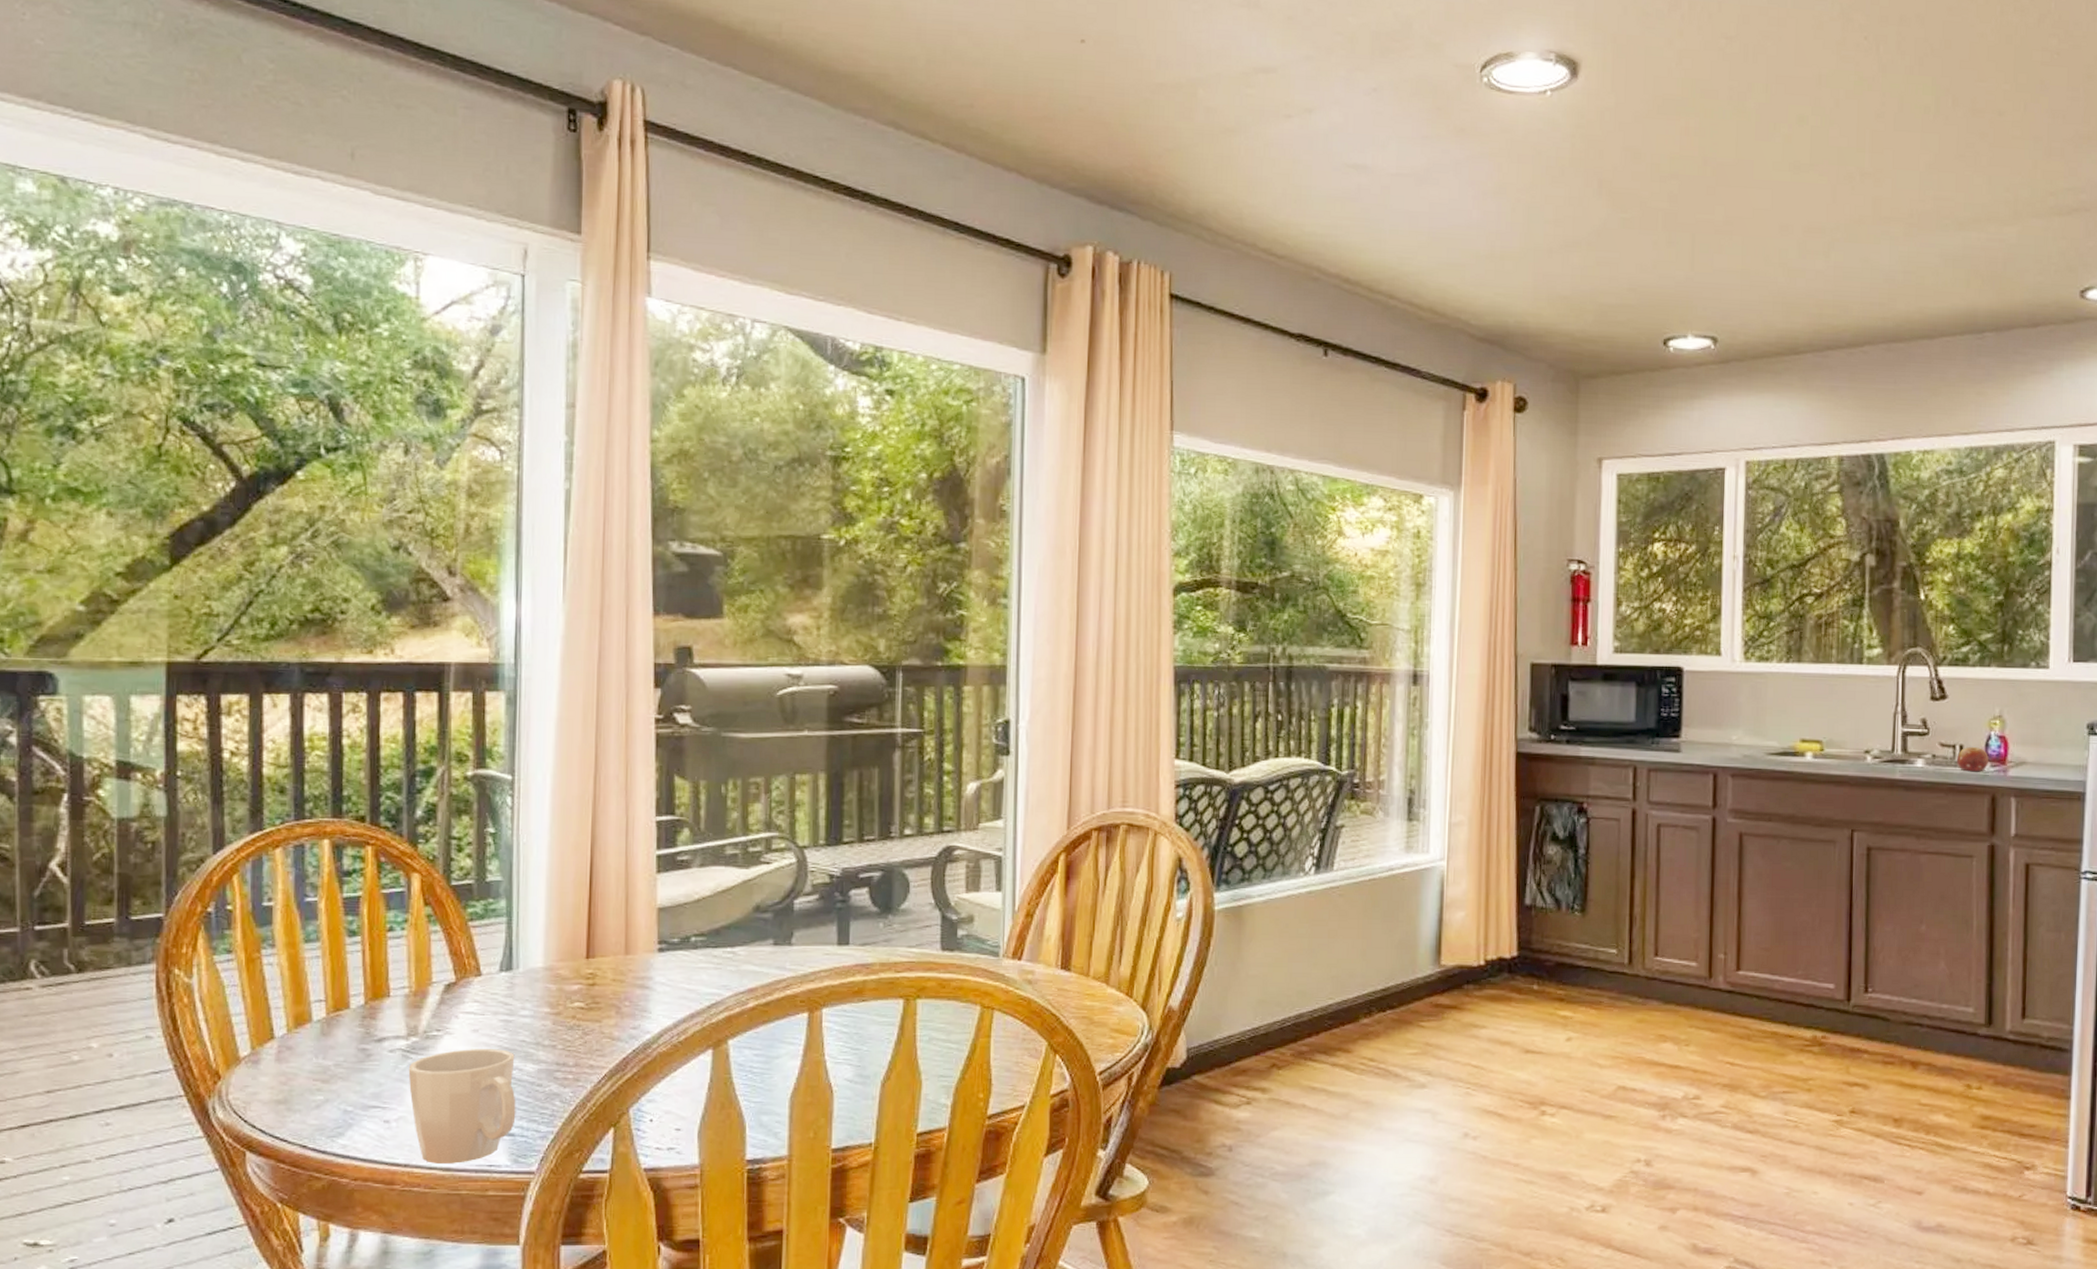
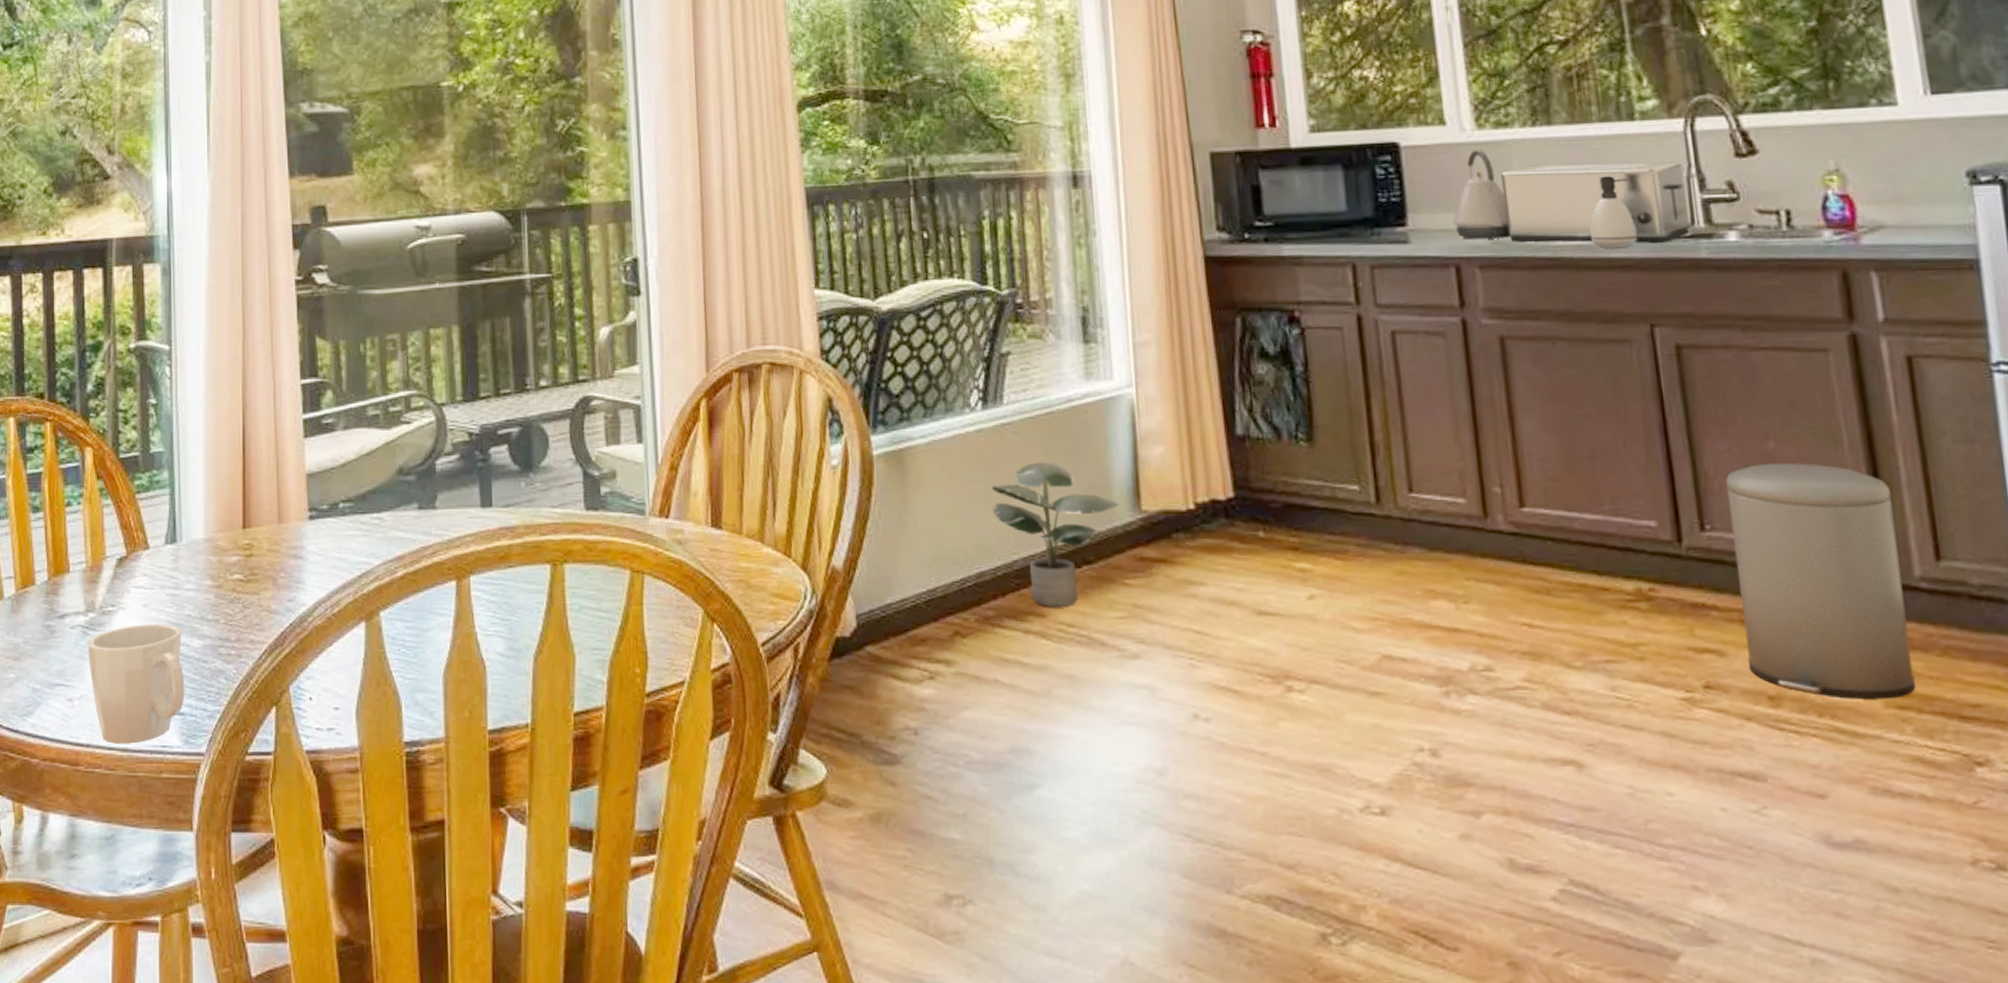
potted plant: none [1316,921,1423,1044] -> present [992,461,1120,607]
kettle: none [1716,677,1759,753] -> present [1452,149,1511,240]
toaster: none [1756,694,1892,766] -> present [1501,161,1690,244]
soap dispenser: none [1817,708,1853,767] -> present [1589,176,1637,249]
pedal bin: none [1883,942,1999,1121] -> present [1726,463,1916,699]
fruit: present [1957,747,1989,773] -> none [1784,211,1830,244]

